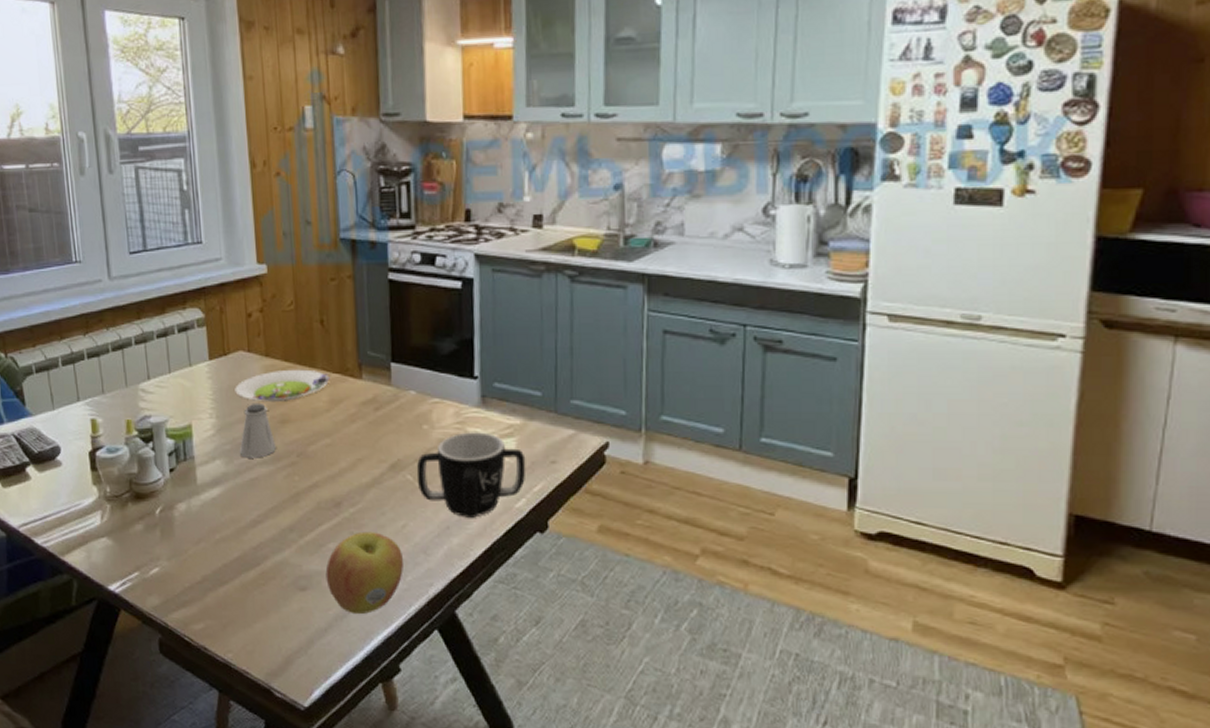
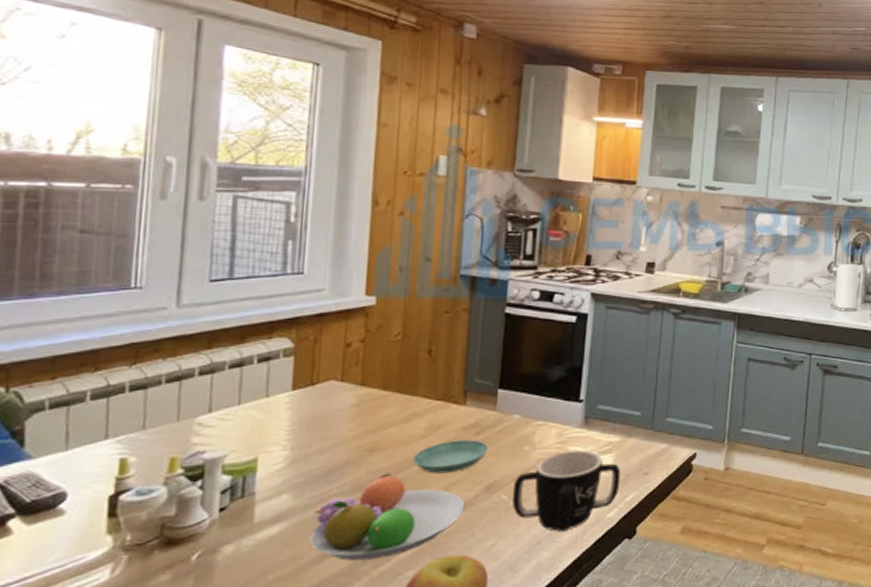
salad plate: present [235,369,330,403] -> none [318,397,431,431]
saltshaker: present [239,404,276,458] -> none [313,433,359,490]
fruit bowl: none [244,445,373,529] -> present [310,473,465,562]
saucer: none [320,415,388,449] -> present [412,440,488,474]

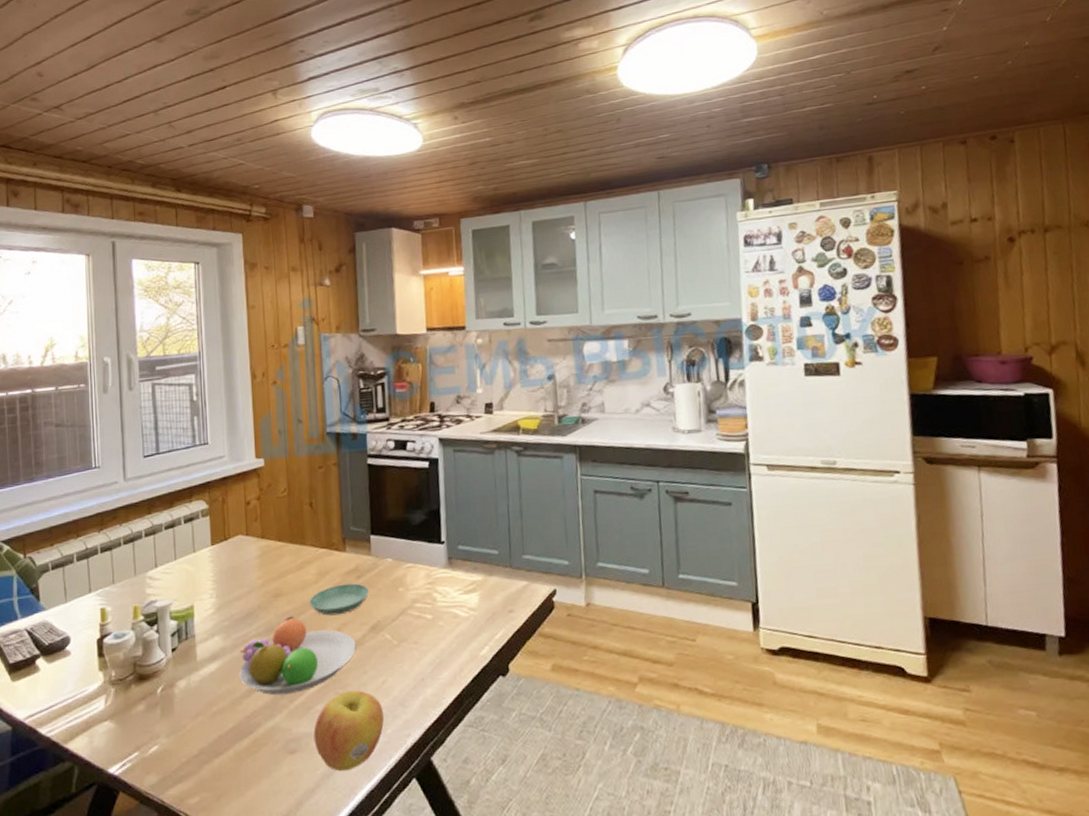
mug: present [511,450,621,533] -> none [394,590,488,670]

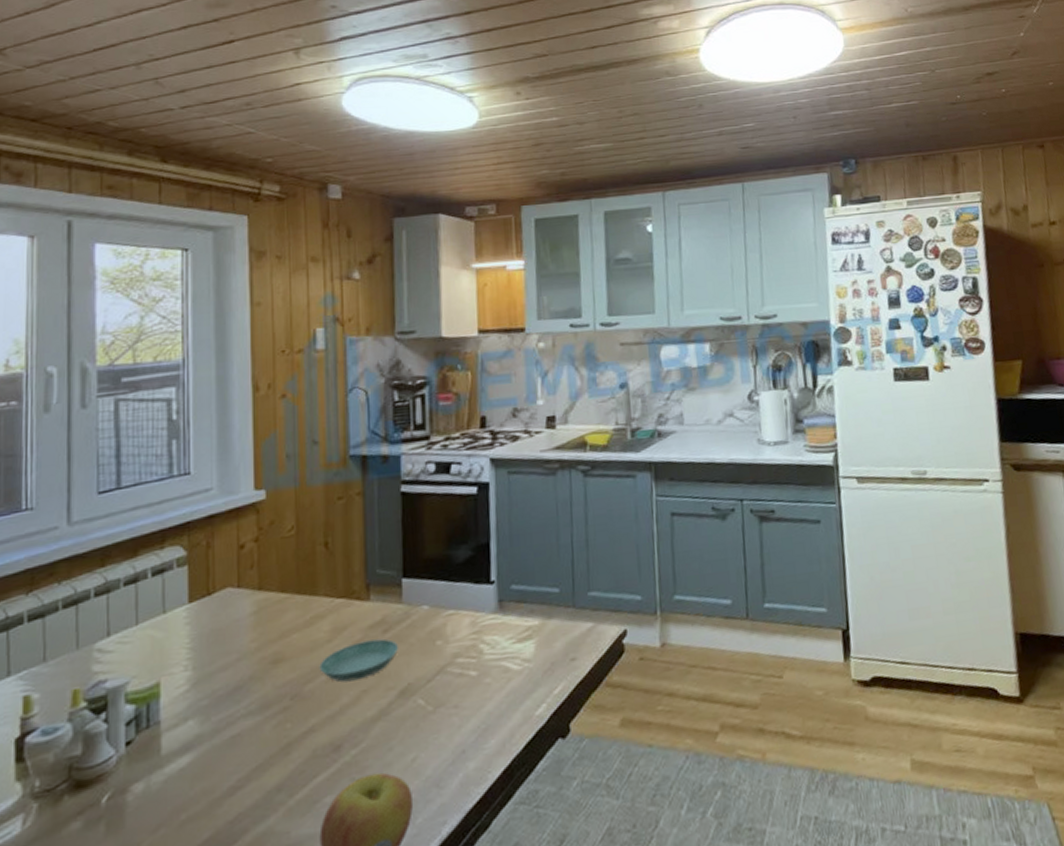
fruit bowl: present [239,616,356,696] -> none [221,685,380,791]

